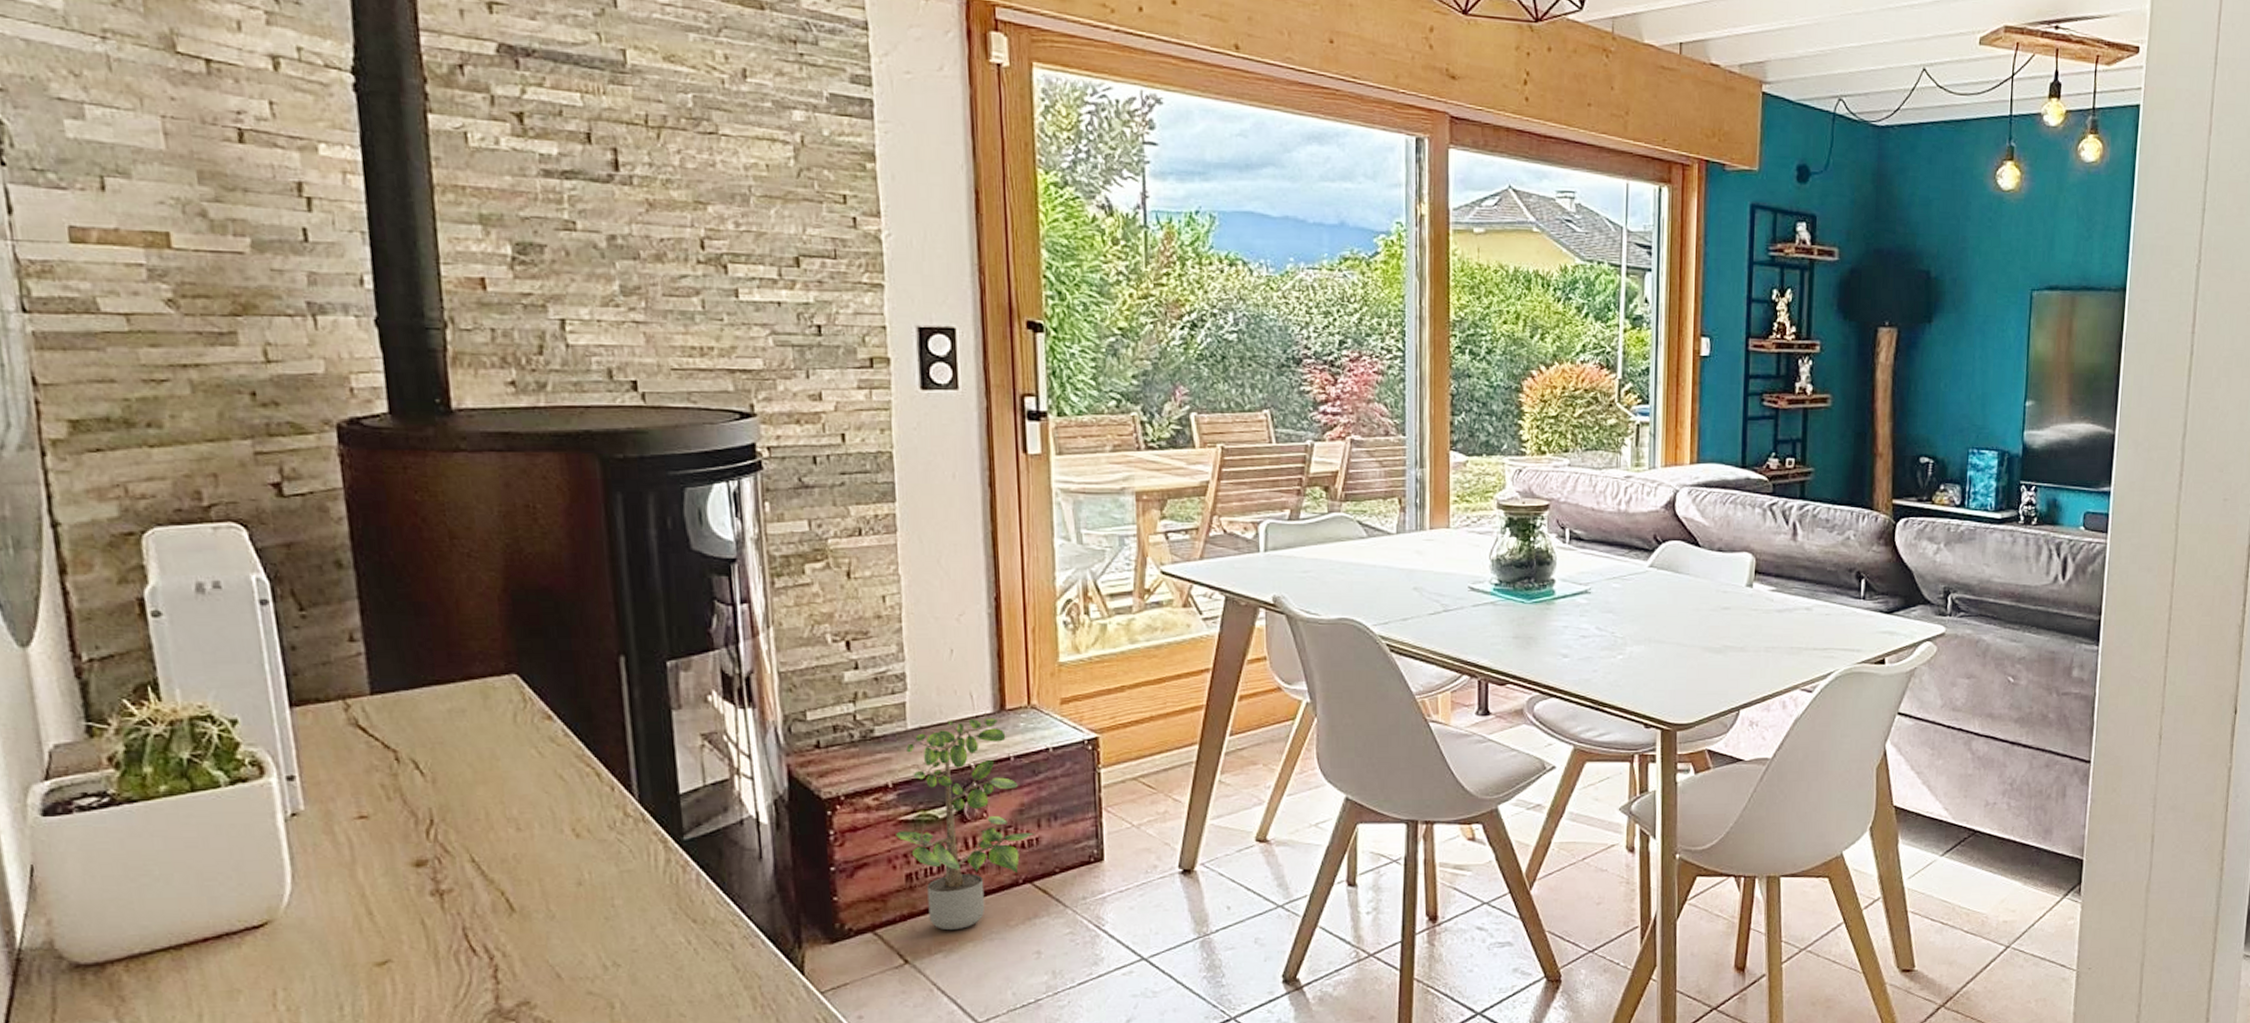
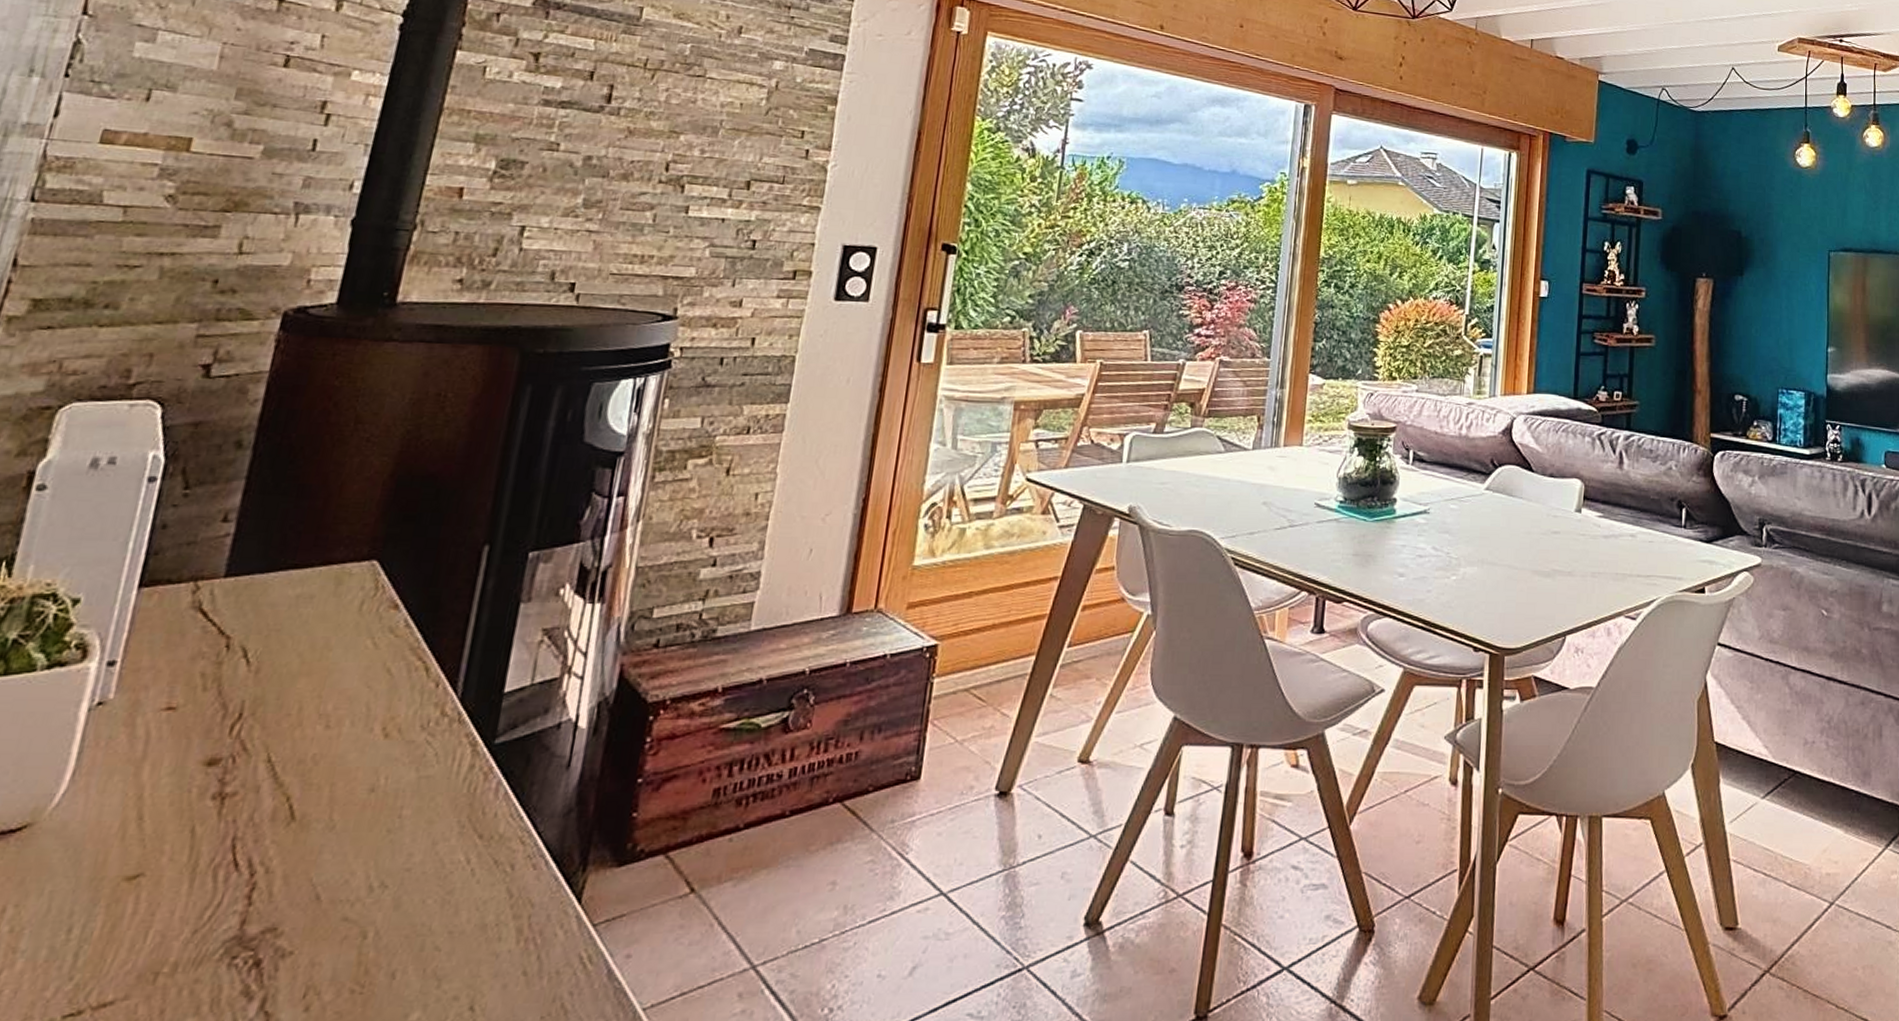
potted plant: present [896,712,1035,931] -> none [713,615,856,855]

